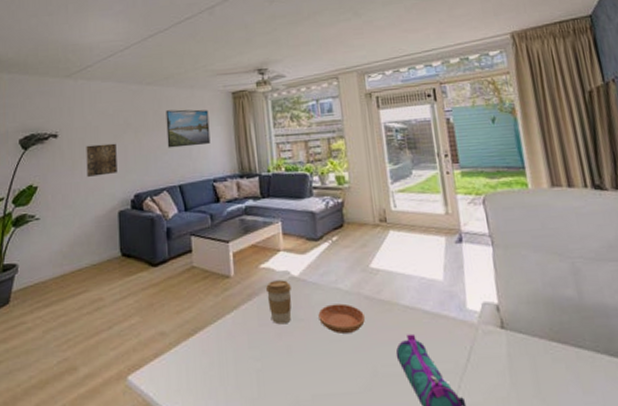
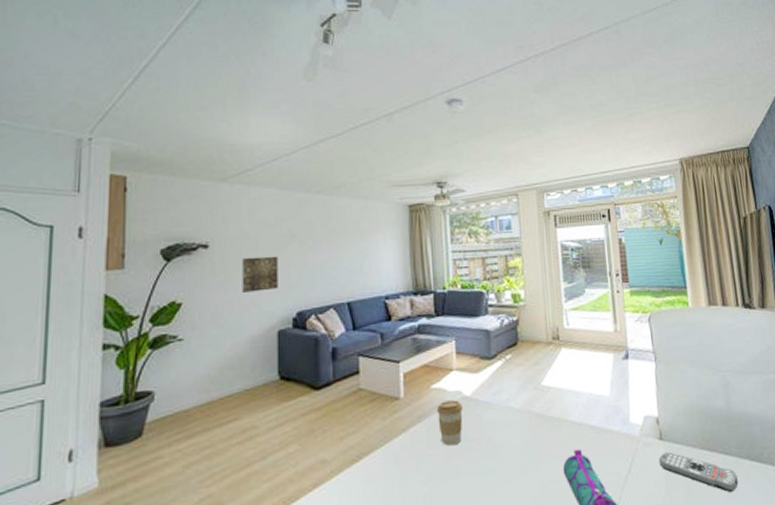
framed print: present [165,109,211,148] -> none [335,221,384,263]
saucer: present [318,303,365,334] -> none [489,422,535,452]
remote control: none [500,342,596,390] -> present [658,452,738,493]

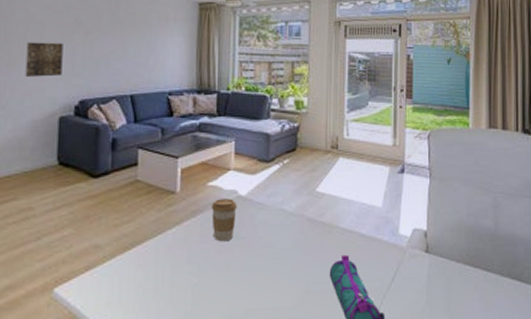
remote control: present [658,452,738,493] -> none [422,264,497,307]

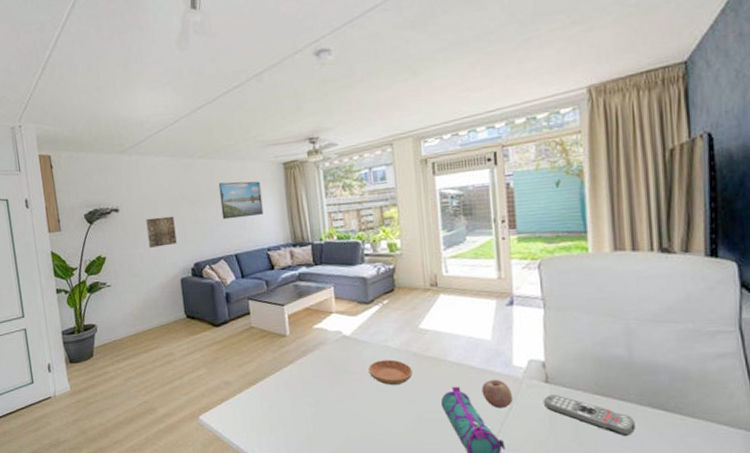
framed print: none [122,13,171,55] -> present [218,181,264,220]
coffee cup: present [210,199,237,242] -> none [319,339,344,377]
saucer: none [260,224,305,252] -> present [368,359,413,385]
fruit: none [369,248,397,279] -> present [481,379,514,409]
remote control: none [422,264,497,307] -> present [543,394,635,437]

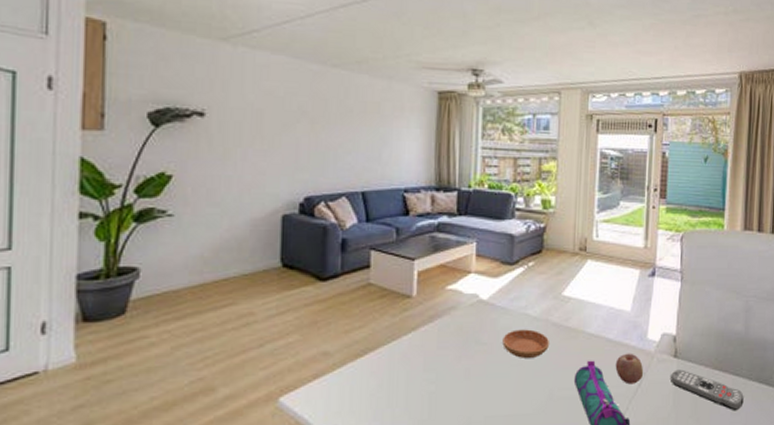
wall art: present [146,216,177,248] -> none [242,131,286,171]
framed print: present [218,181,264,220] -> none [352,102,407,149]

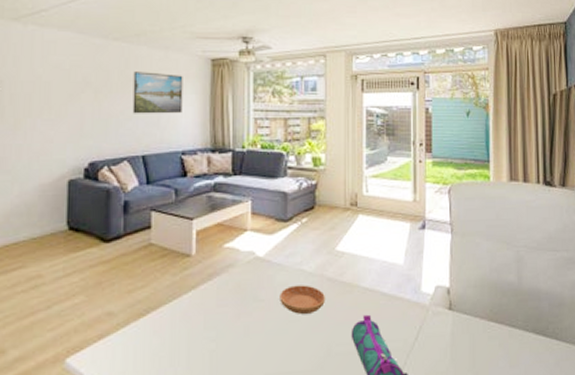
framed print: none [352,102,407,149] -> present [132,71,183,114]
fruit: present [615,353,644,385] -> none [391,306,420,339]
remote control: present [669,369,744,411] -> none [446,322,522,364]

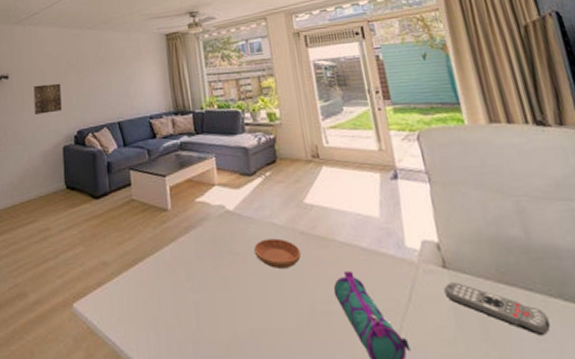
wall art: none [32,103,71,139] -> present [33,83,62,114]
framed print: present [132,71,183,114] -> none [105,51,147,88]
remote control: none [446,322,522,364] -> present [443,282,551,336]

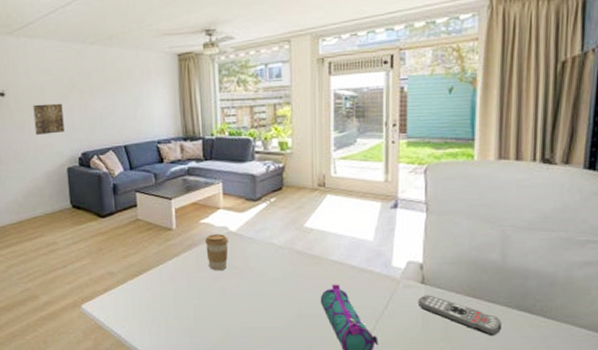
coffee cup: none [201,214,228,258] -> present [204,234,229,271]
saucer: present [254,238,301,268] -> none [252,256,295,281]

